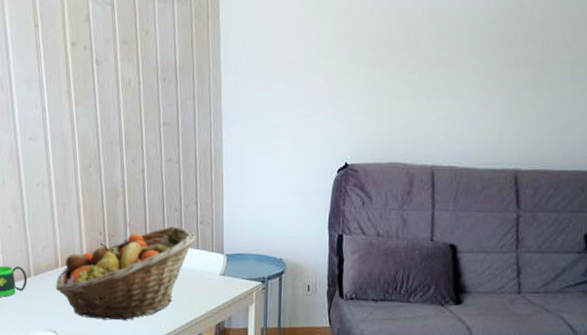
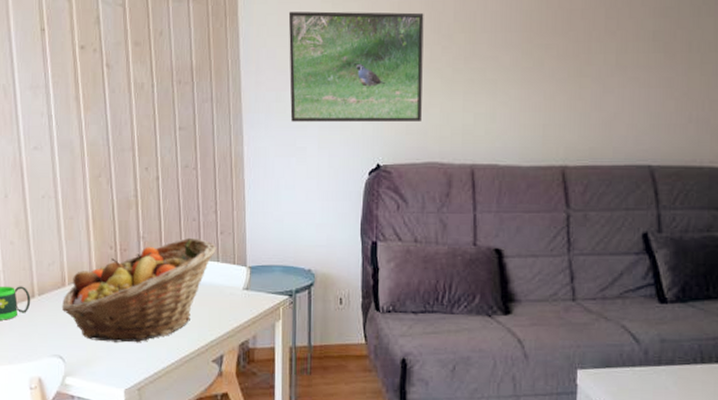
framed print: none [266,16,394,124] -> present [288,11,424,122]

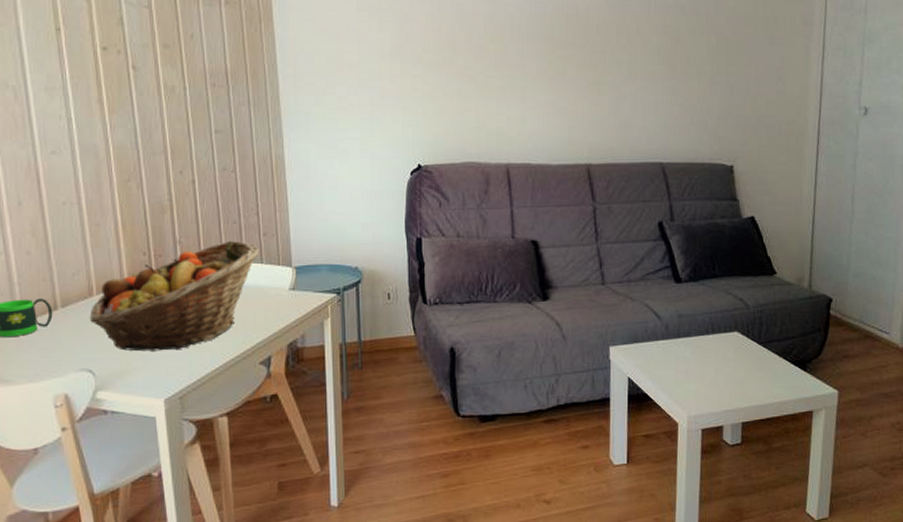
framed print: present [288,11,424,122] -> none [325,19,458,125]

